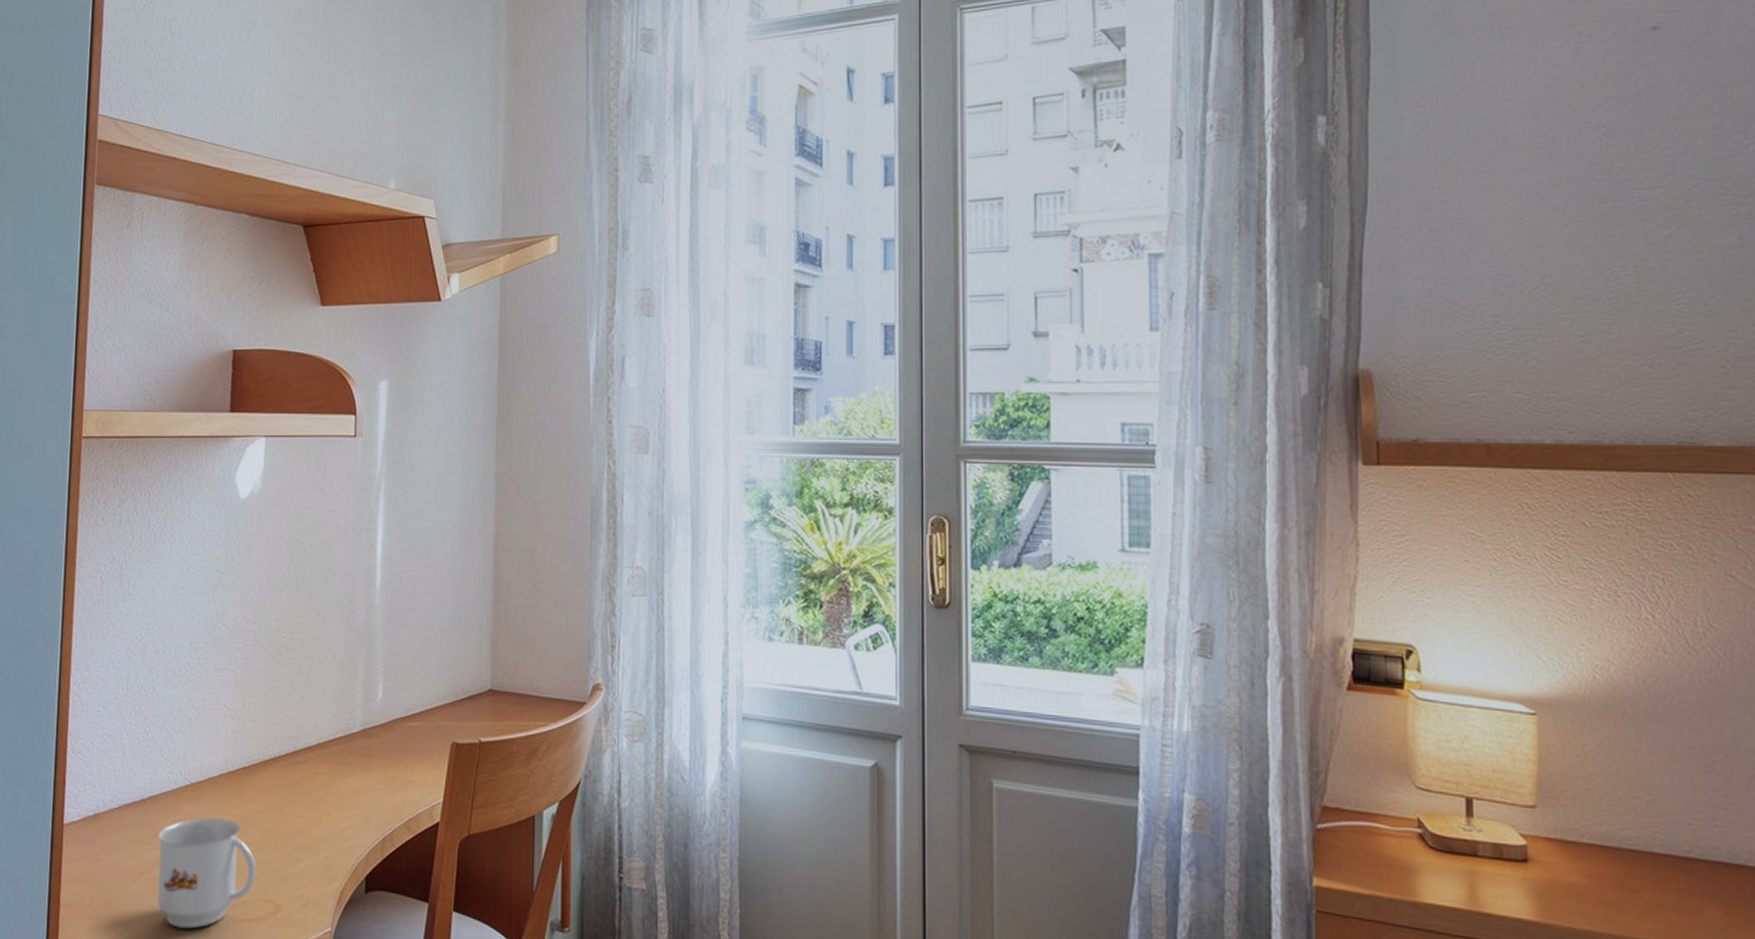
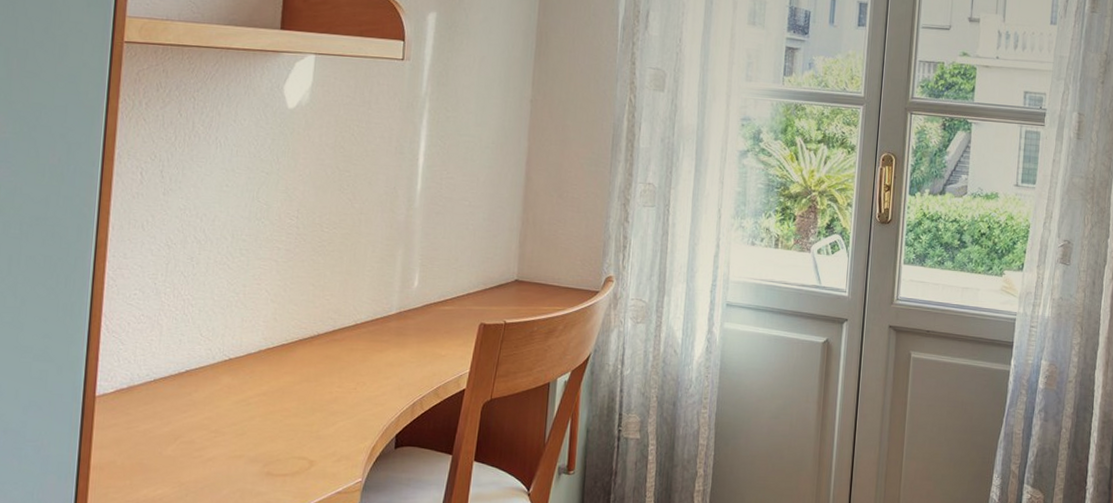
mug: present [157,817,257,929] -> none [192,388,293,484]

